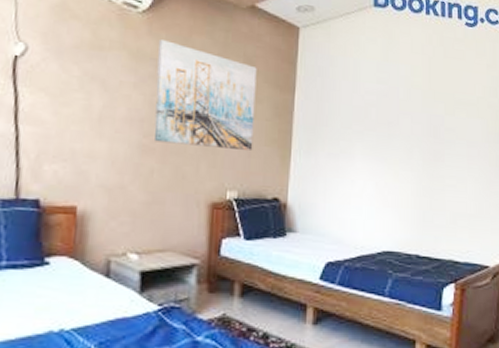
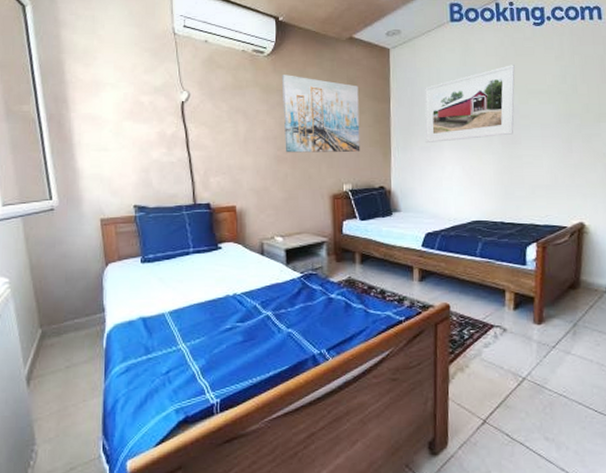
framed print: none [334,67,443,150] -> present [424,65,515,143]

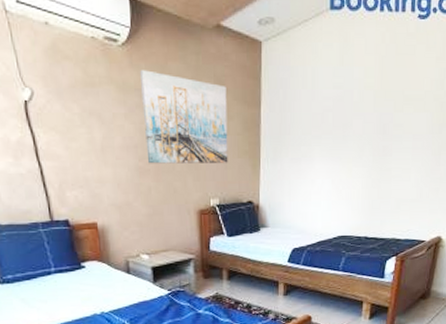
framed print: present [424,65,515,143] -> none [296,66,394,154]

